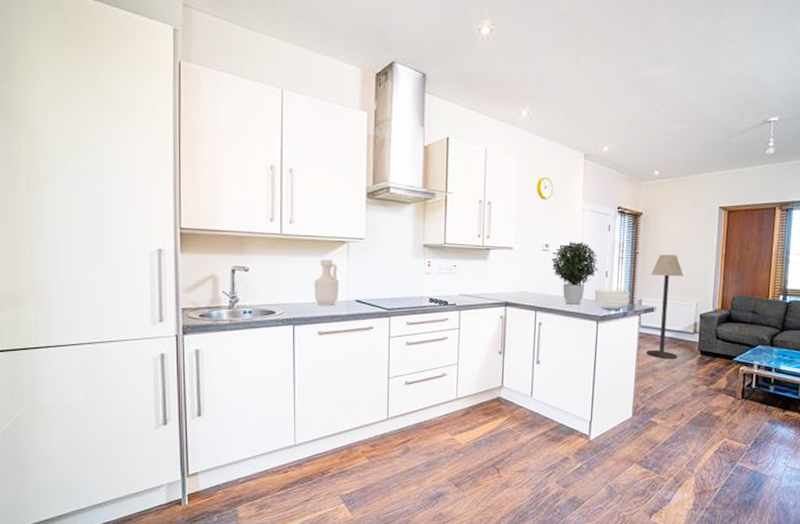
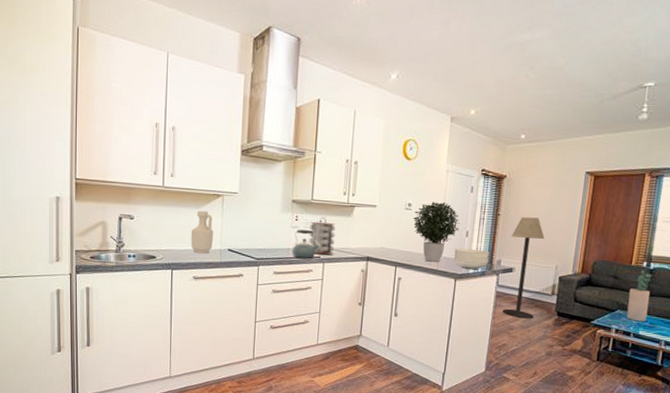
kettle: none [425,276,457,308] -> present [291,230,321,259]
spice rack: none [443,261,471,302] -> present [309,217,336,255]
vase: none [767,303,789,356] -> present [626,269,652,322]

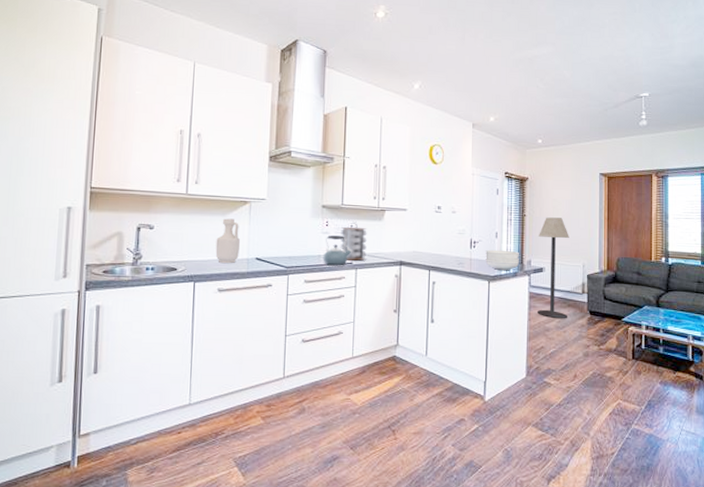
potted plant: present [413,202,460,263] -> none [443,204,489,265]
vase: present [626,269,652,322] -> none [653,264,673,317]

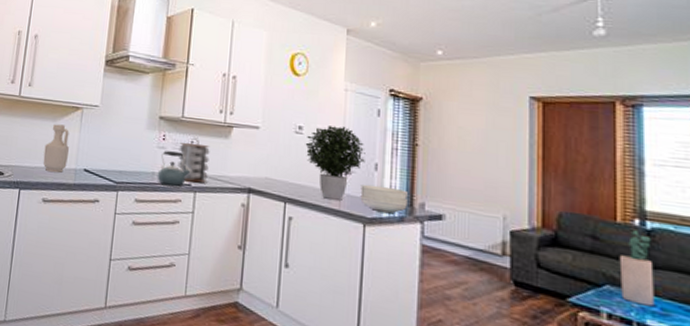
potted plant: none [443,204,489,265] -> present [305,126,365,202]
floor lamp: present [536,217,569,319] -> none [432,149,483,288]
vase: none [653,264,673,317] -> present [619,228,655,307]

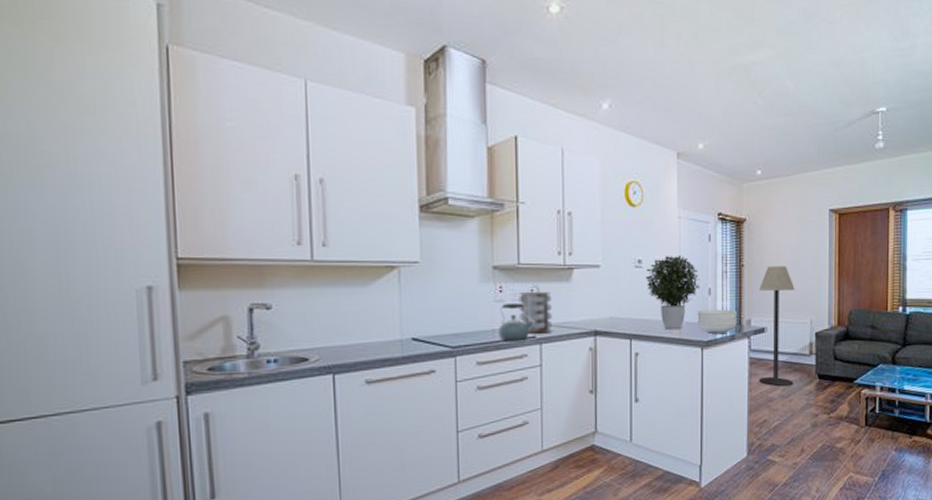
ceramic jug: present [43,124,69,173] -> none [357,289,390,349]
floor lamp: none [432,149,483,288] -> present [758,266,795,387]
vase: present [619,228,655,307] -> none [888,315,910,376]

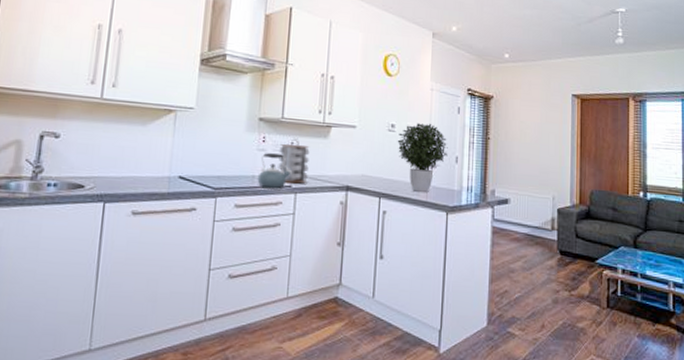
bowl: present [697,309,737,335] -> none [444,176,482,202]
floor lamp: present [758,266,795,387] -> none [500,141,538,259]

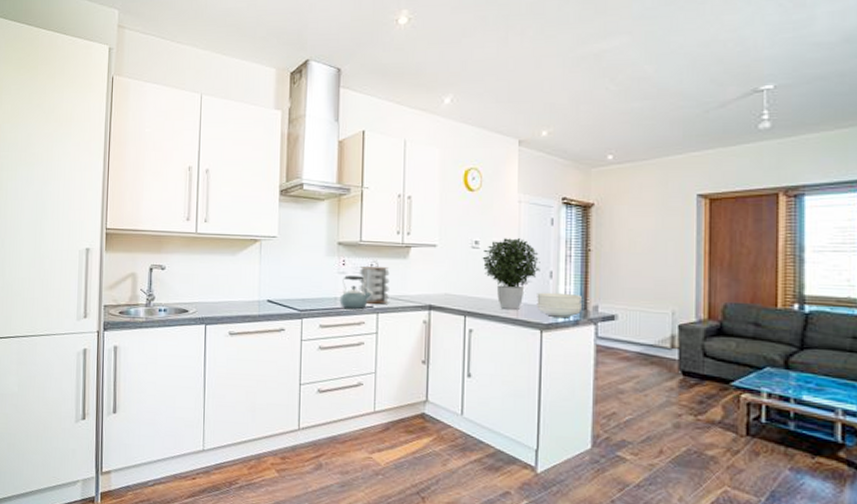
bowl: none [444,176,482,202] -> present [537,292,582,319]

